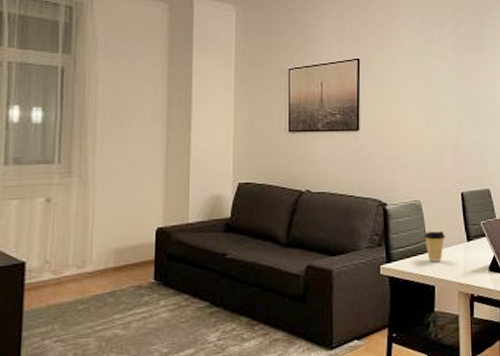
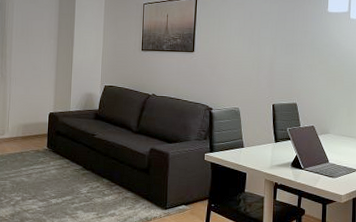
coffee cup: present [424,231,446,262] -> none [240,132,257,156]

